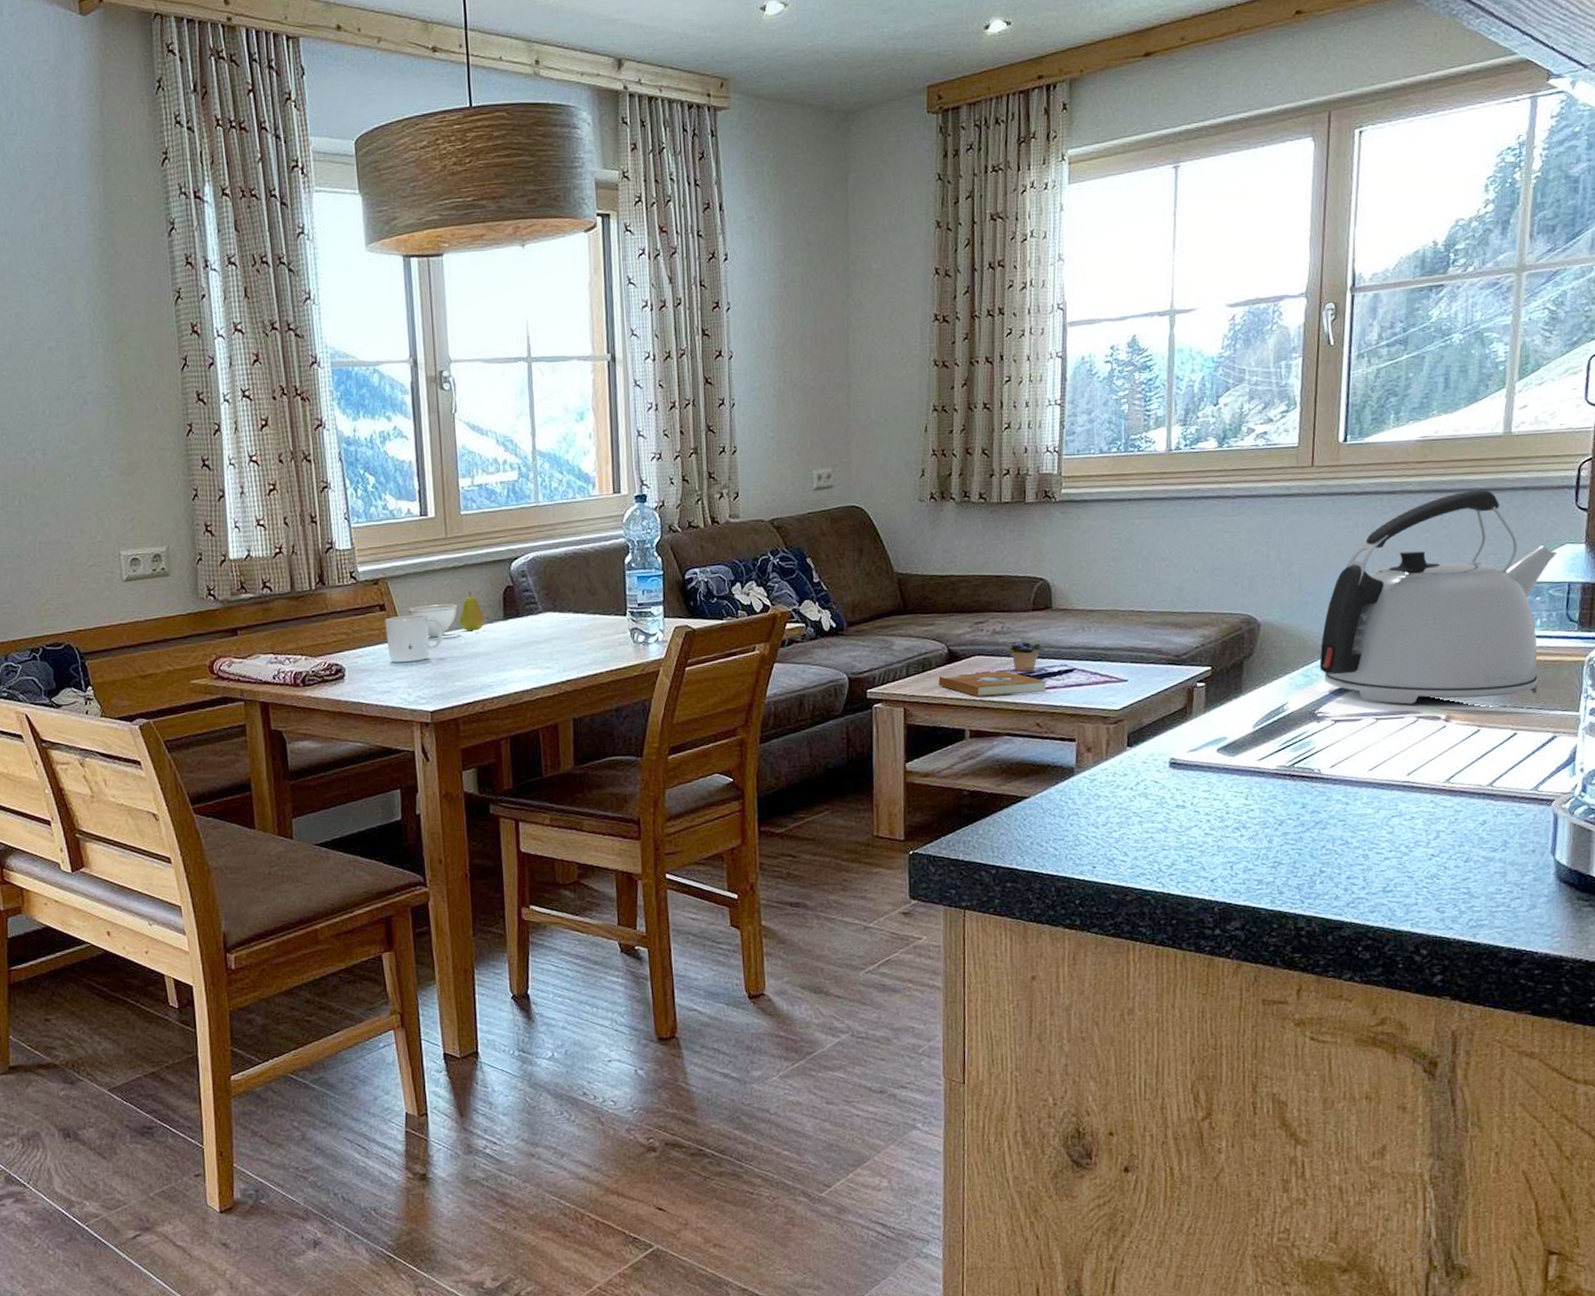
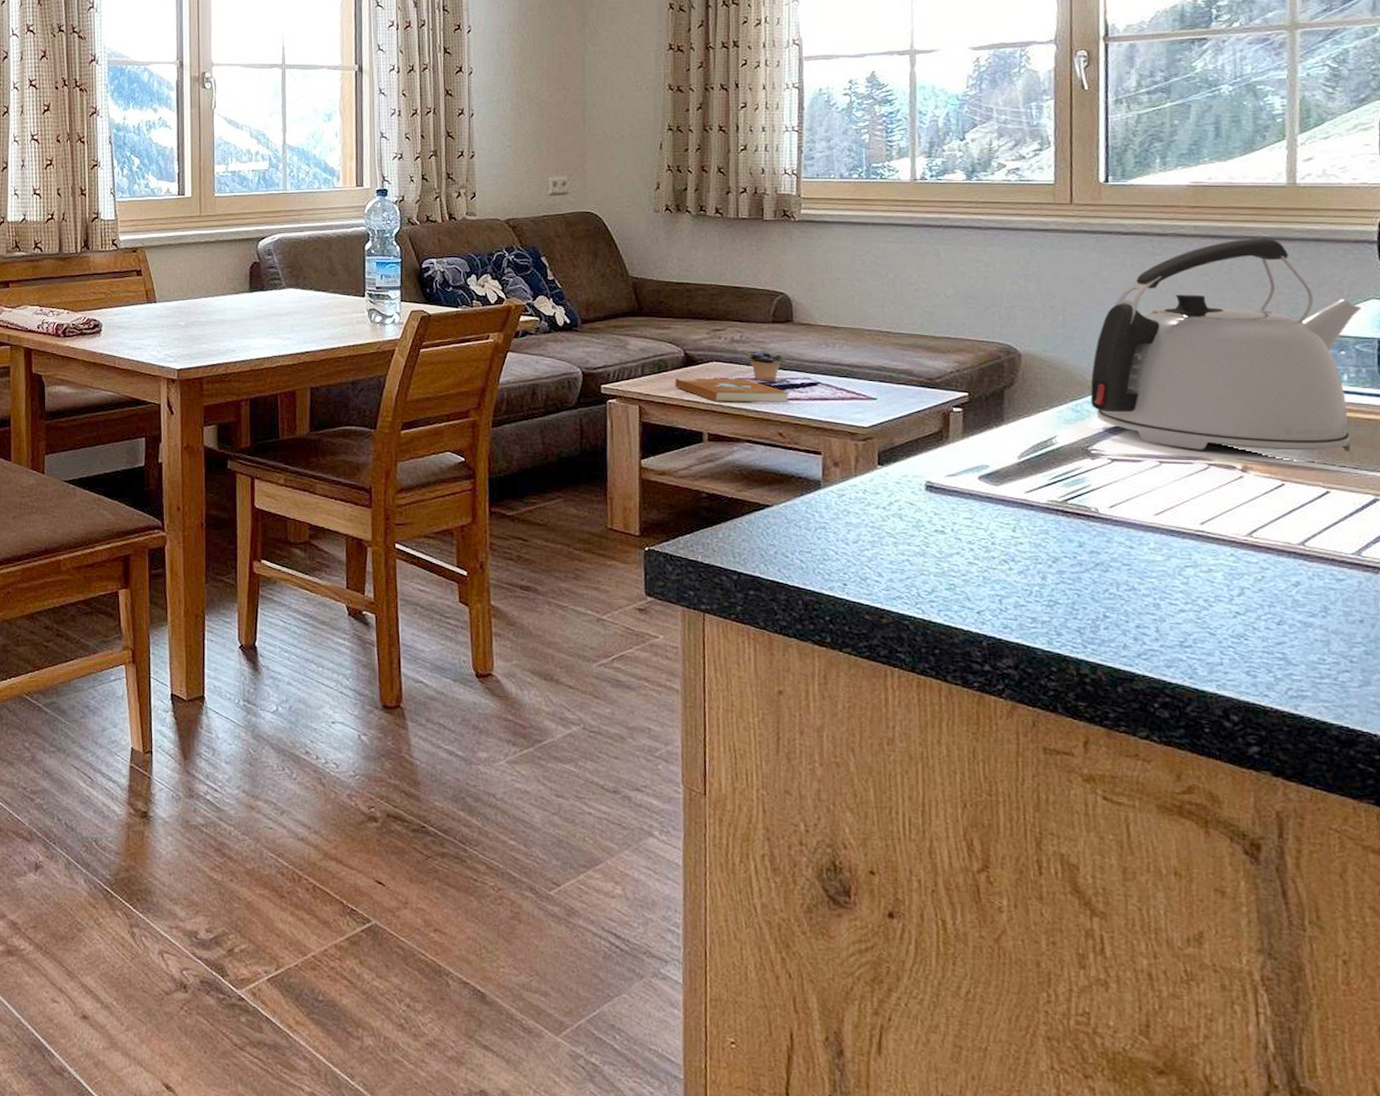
mug: present [385,614,443,663] -> none [141,282,193,324]
bowl: present [408,603,459,637] -> none [162,274,208,302]
fruit: present [459,591,485,632] -> none [208,264,232,300]

